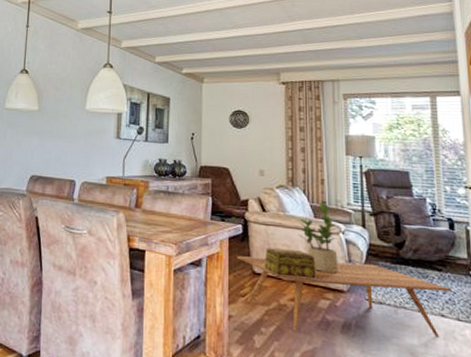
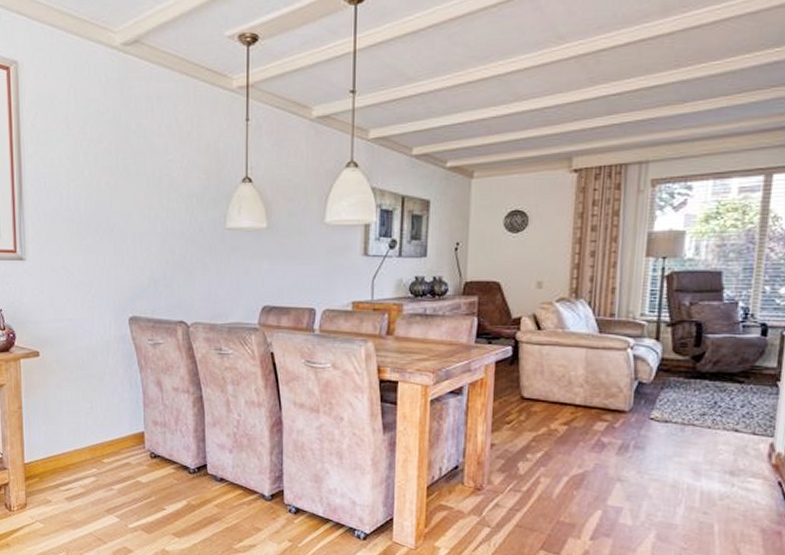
coffee table: present [236,256,452,338] -> none [503,380,752,455]
decorative box: present [264,248,318,279] -> none [535,370,597,400]
potted plant: present [298,202,338,273] -> none [577,315,624,392]

